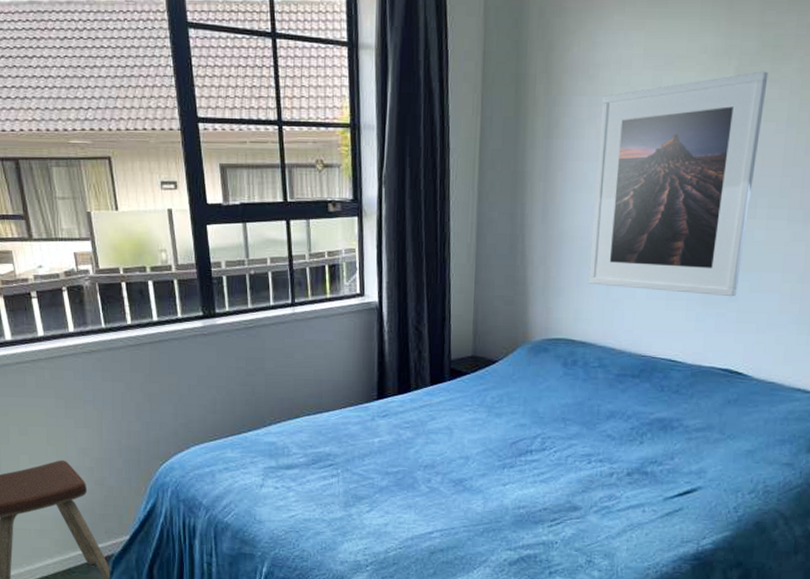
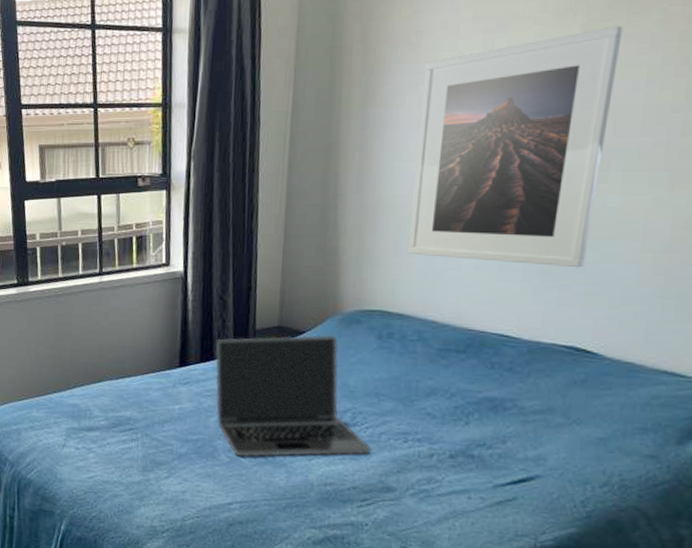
laptop: none [412,364,560,486] -> present [215,335,372,458]

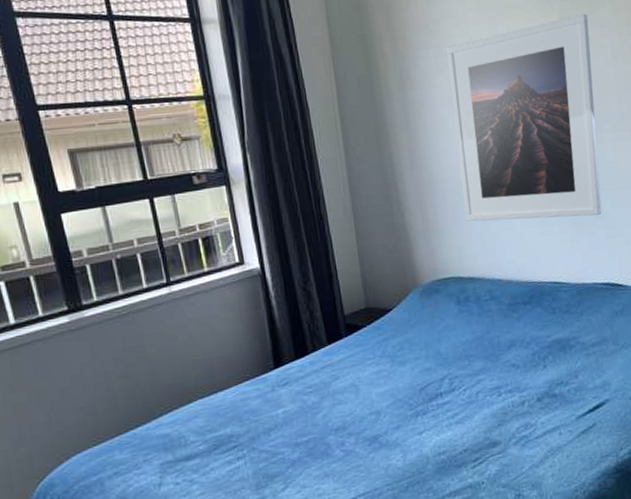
laptop: present [215,335,372,458] -> none [307,308,473,448]

